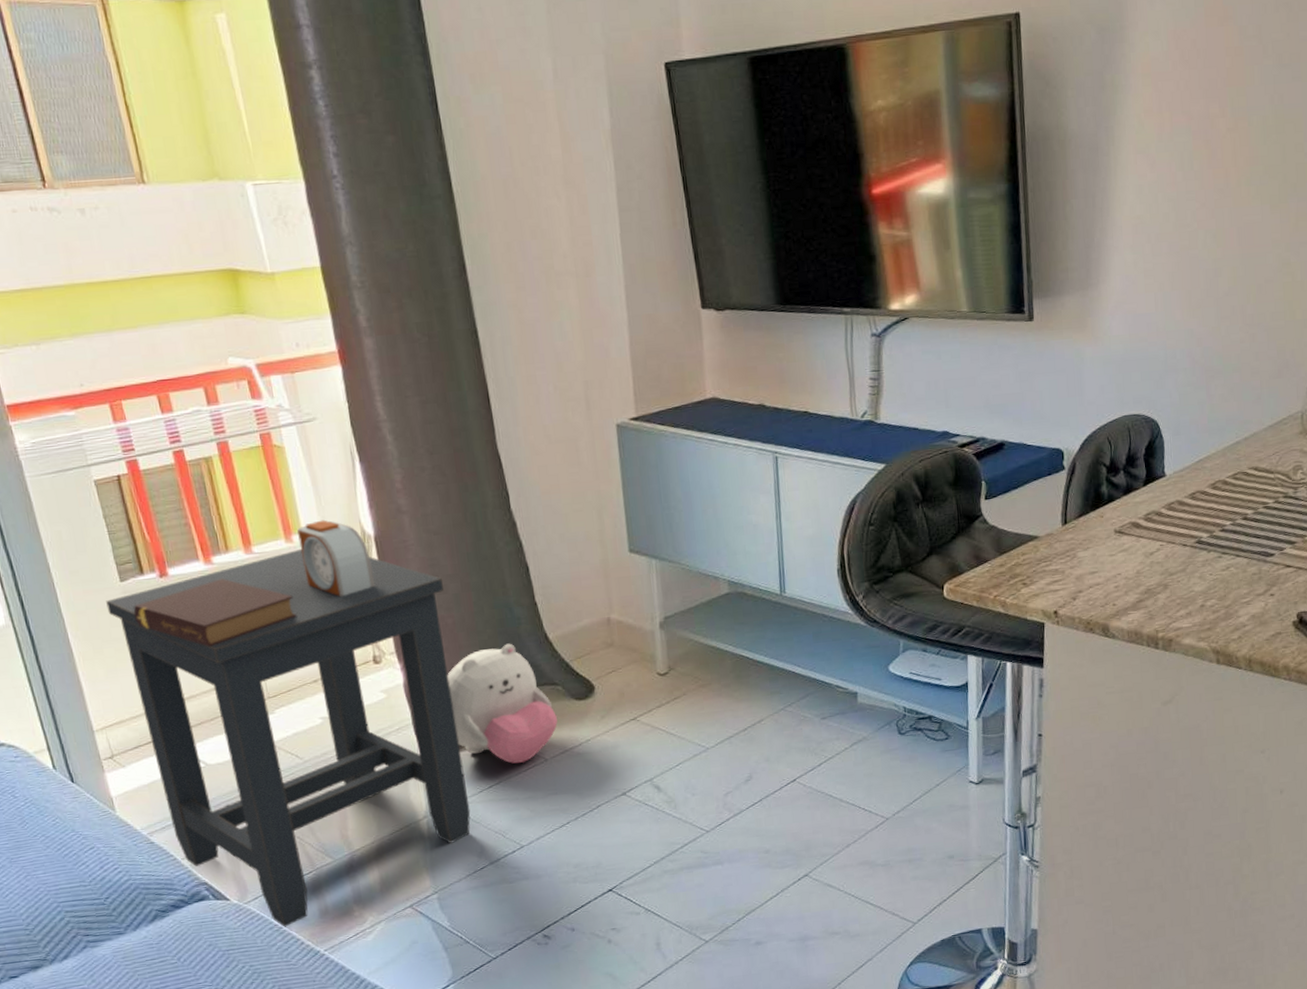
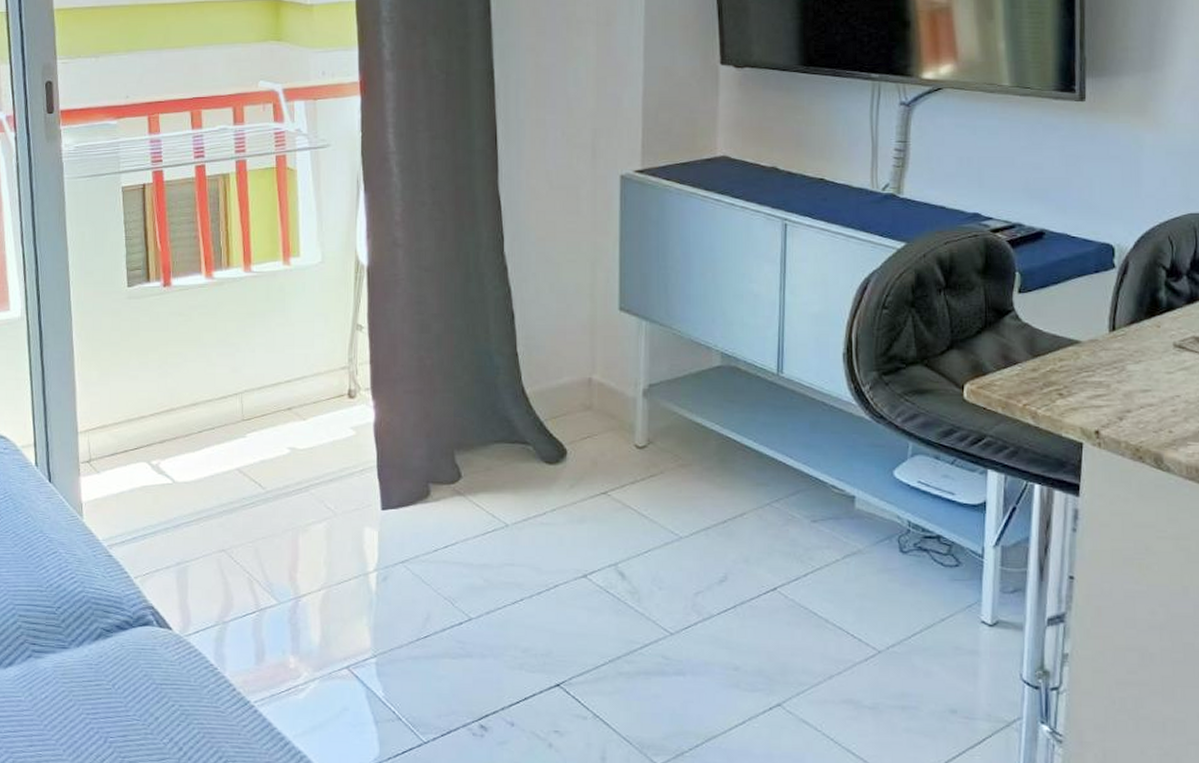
side table: present [106,548,471,927] -> none [111,272,427,669]
book: present [133,579,297,647] -> none [134,294,282,361]
alarm clock: present [297,519,375,596] -> none [296,245,361,324]
plush toy: present [447,643,558,764] -> none [418,393,524,526]

